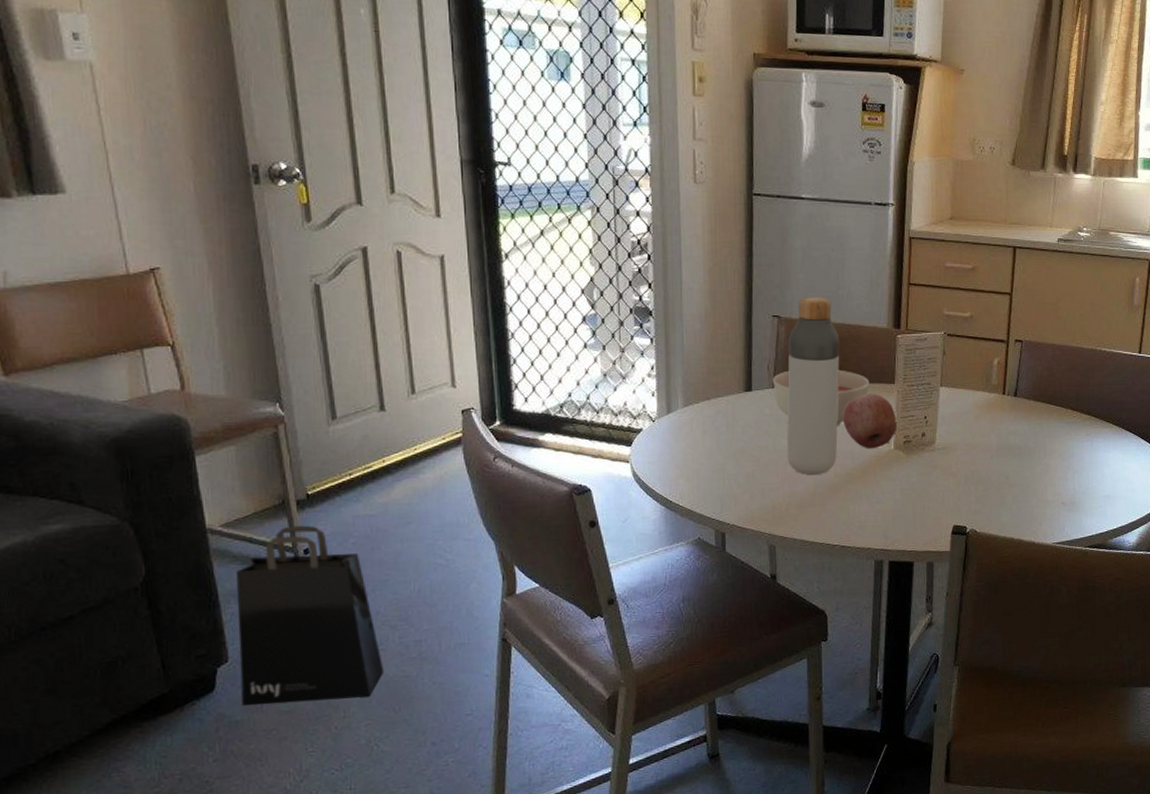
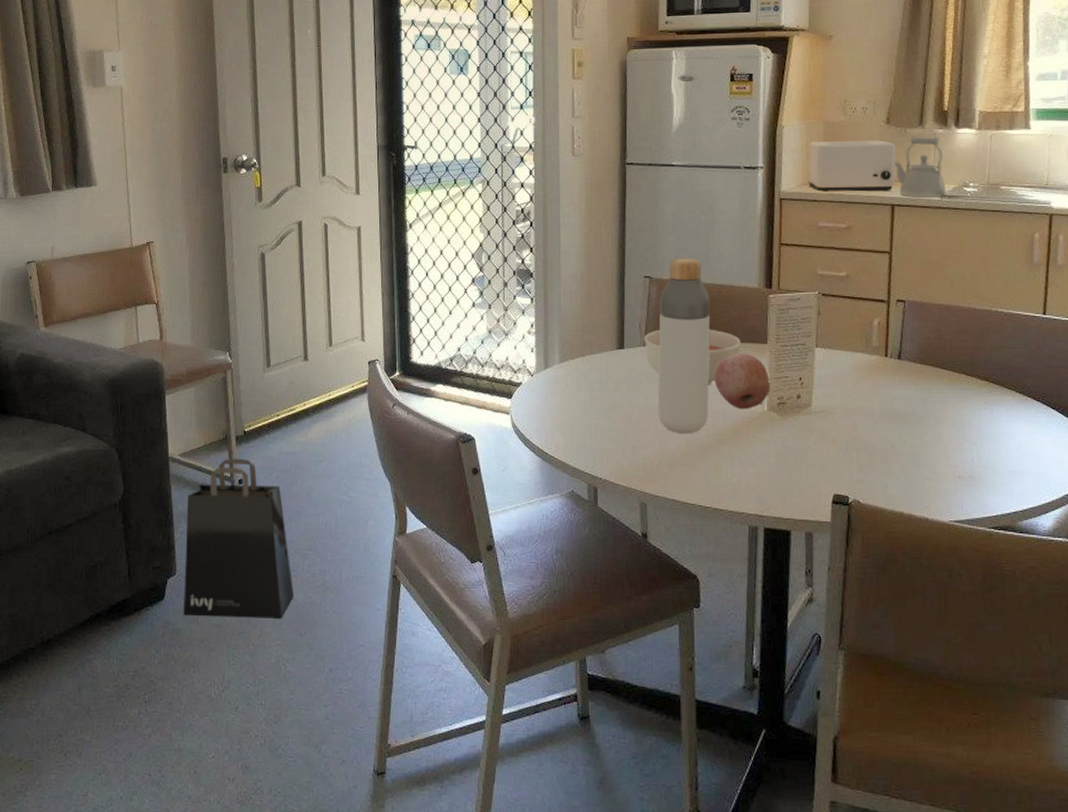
toaster: none [935,180,1020,234] -> present [807,140,897,193]
kettle: none [1017,179,1062,242] -> present [894,136,946,199]

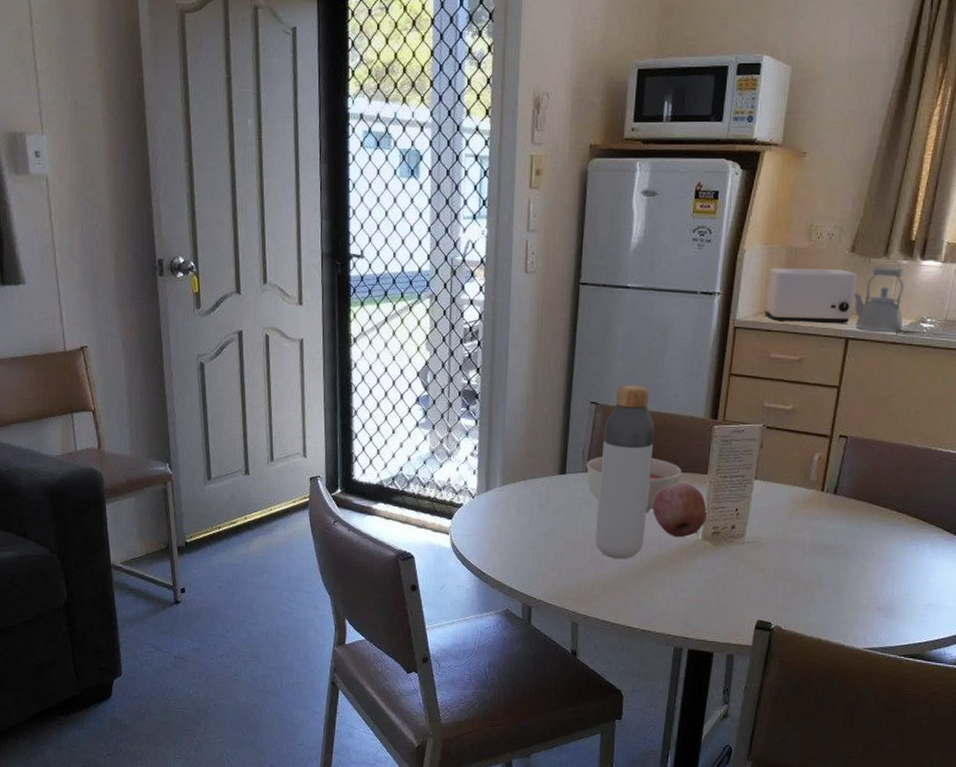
shopping bag: present [183,458,295,619] -> none [130,567,237,718]

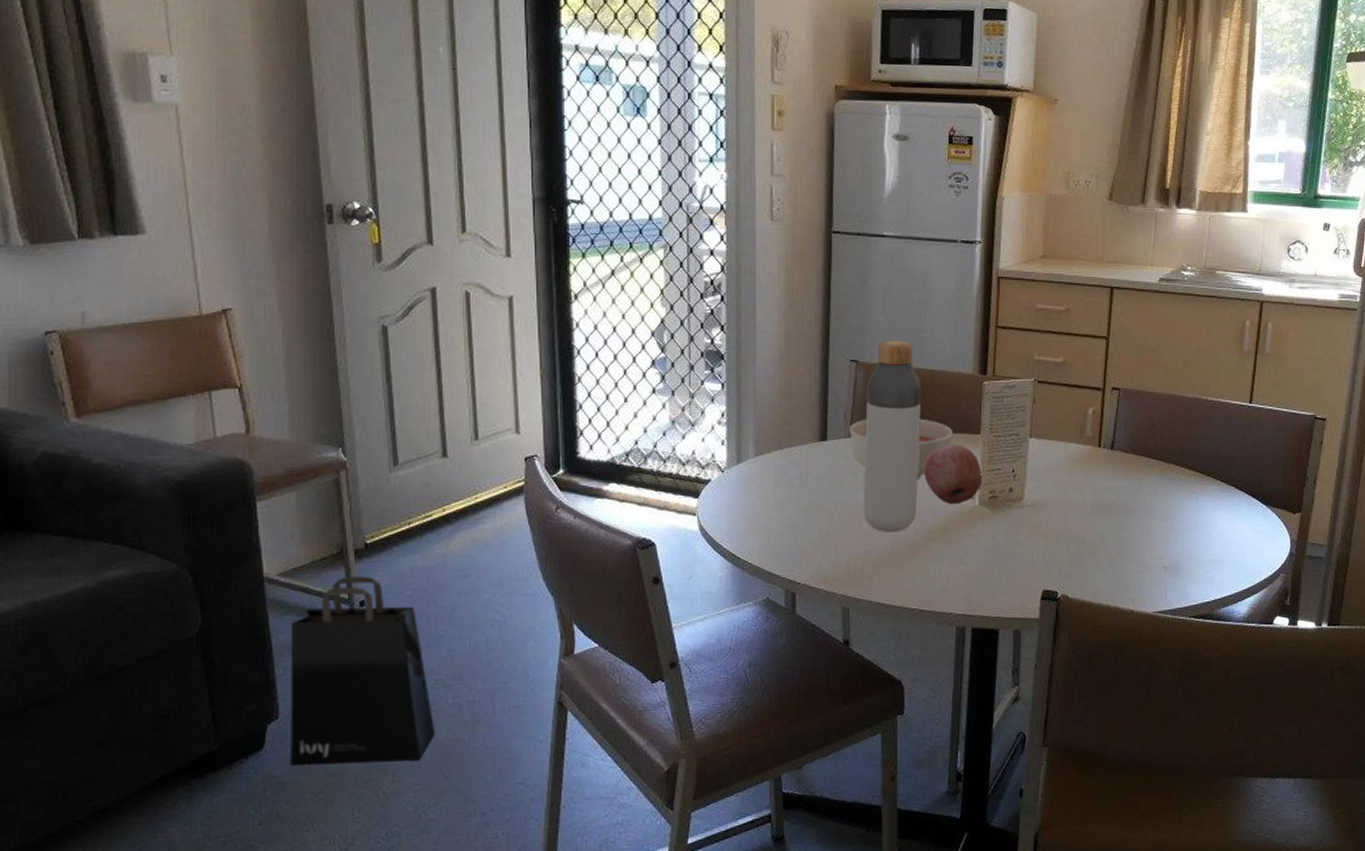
shopping bag: none [130,567,237,718] -> present [290,576,436,765]
toaster: present [763,268,858,324] -> none [1026,216,1118,273]
kettle: present [854,266,904,333] -> none [1115,214,1164,282]

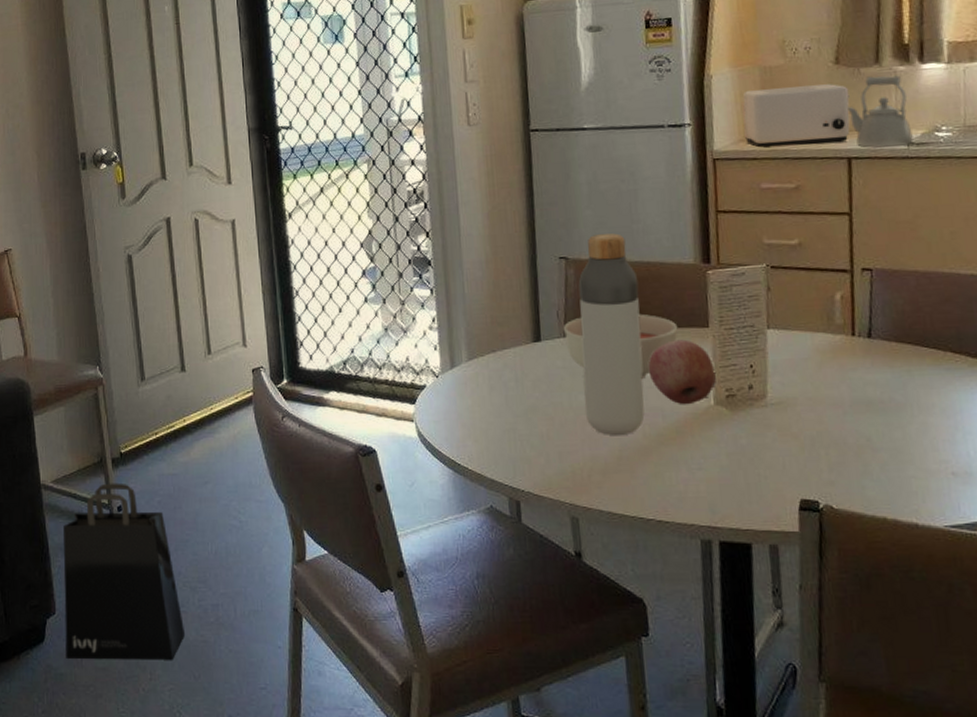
toaster: none [1026,216,1118,273] -> present [742,84,851,149]
kettle: none [1115,214,1164,282] -> present [848,75,913,148]

